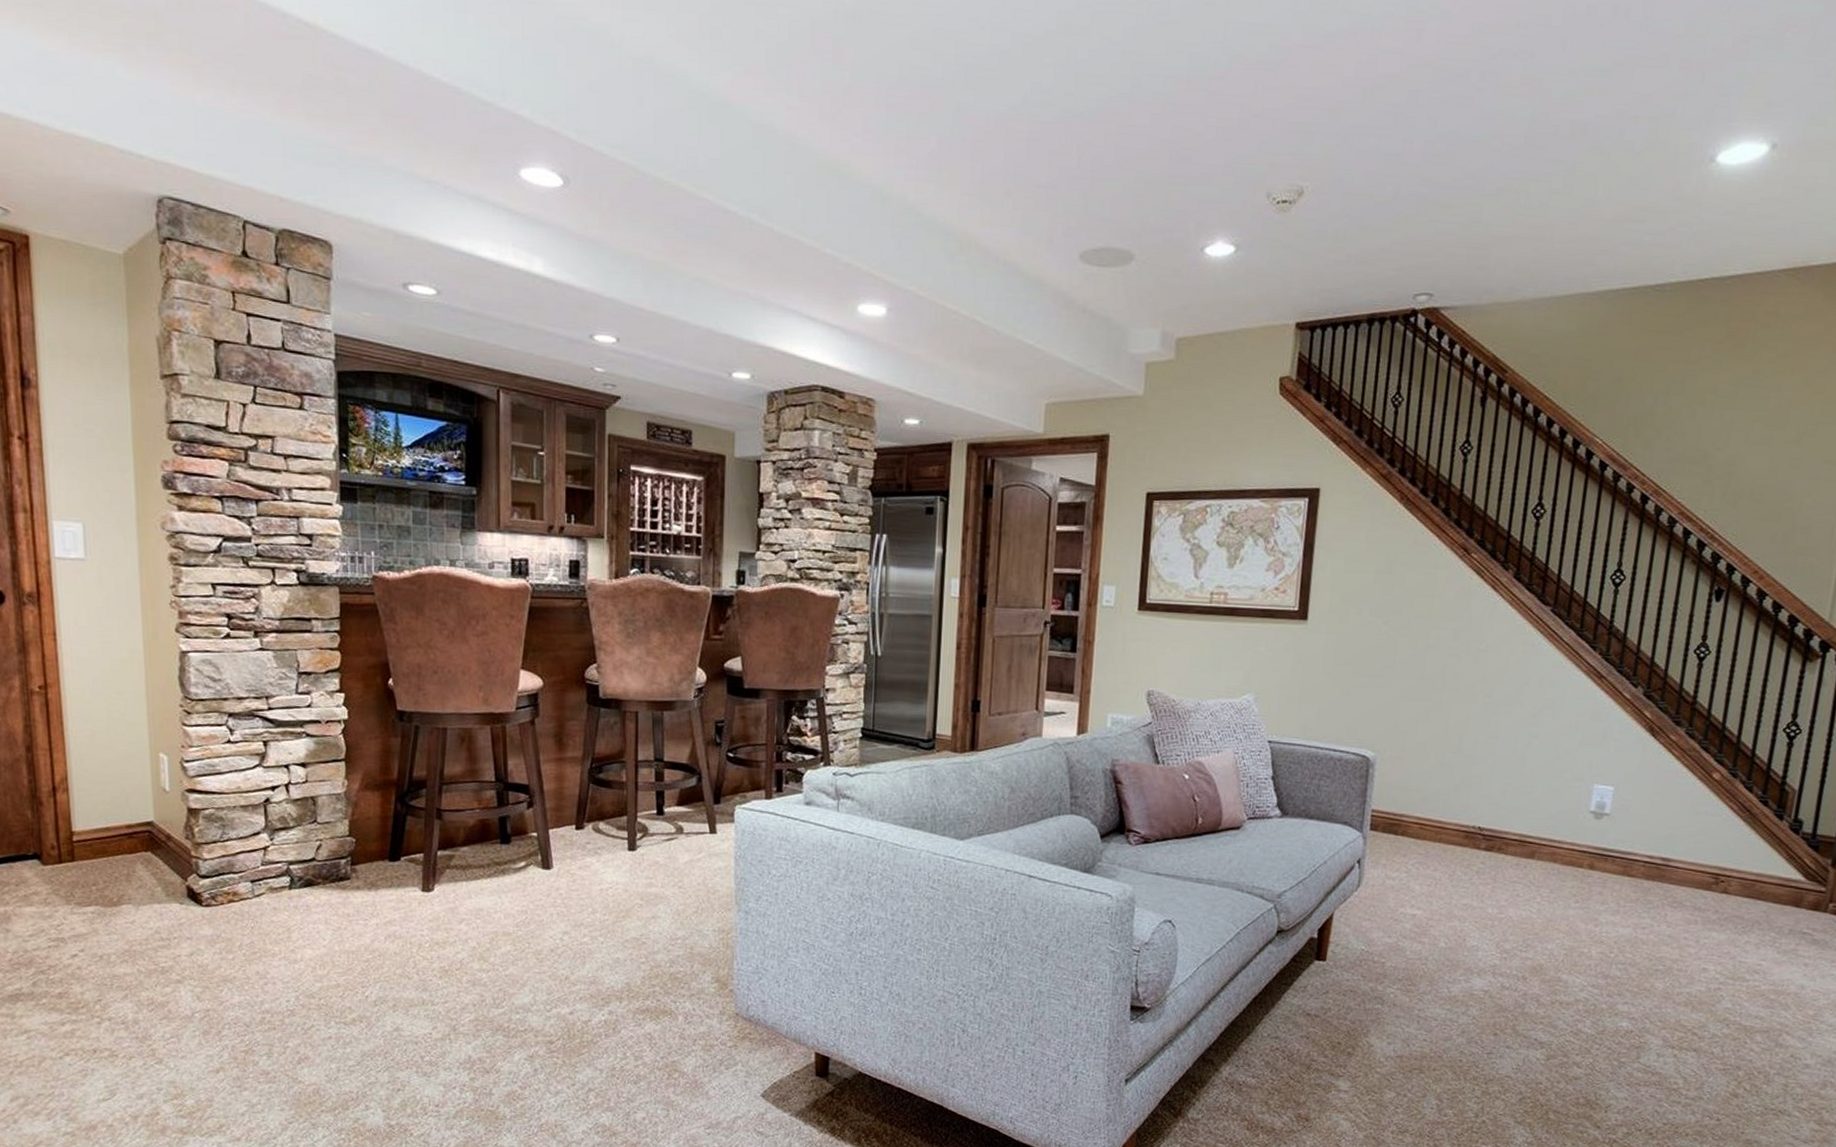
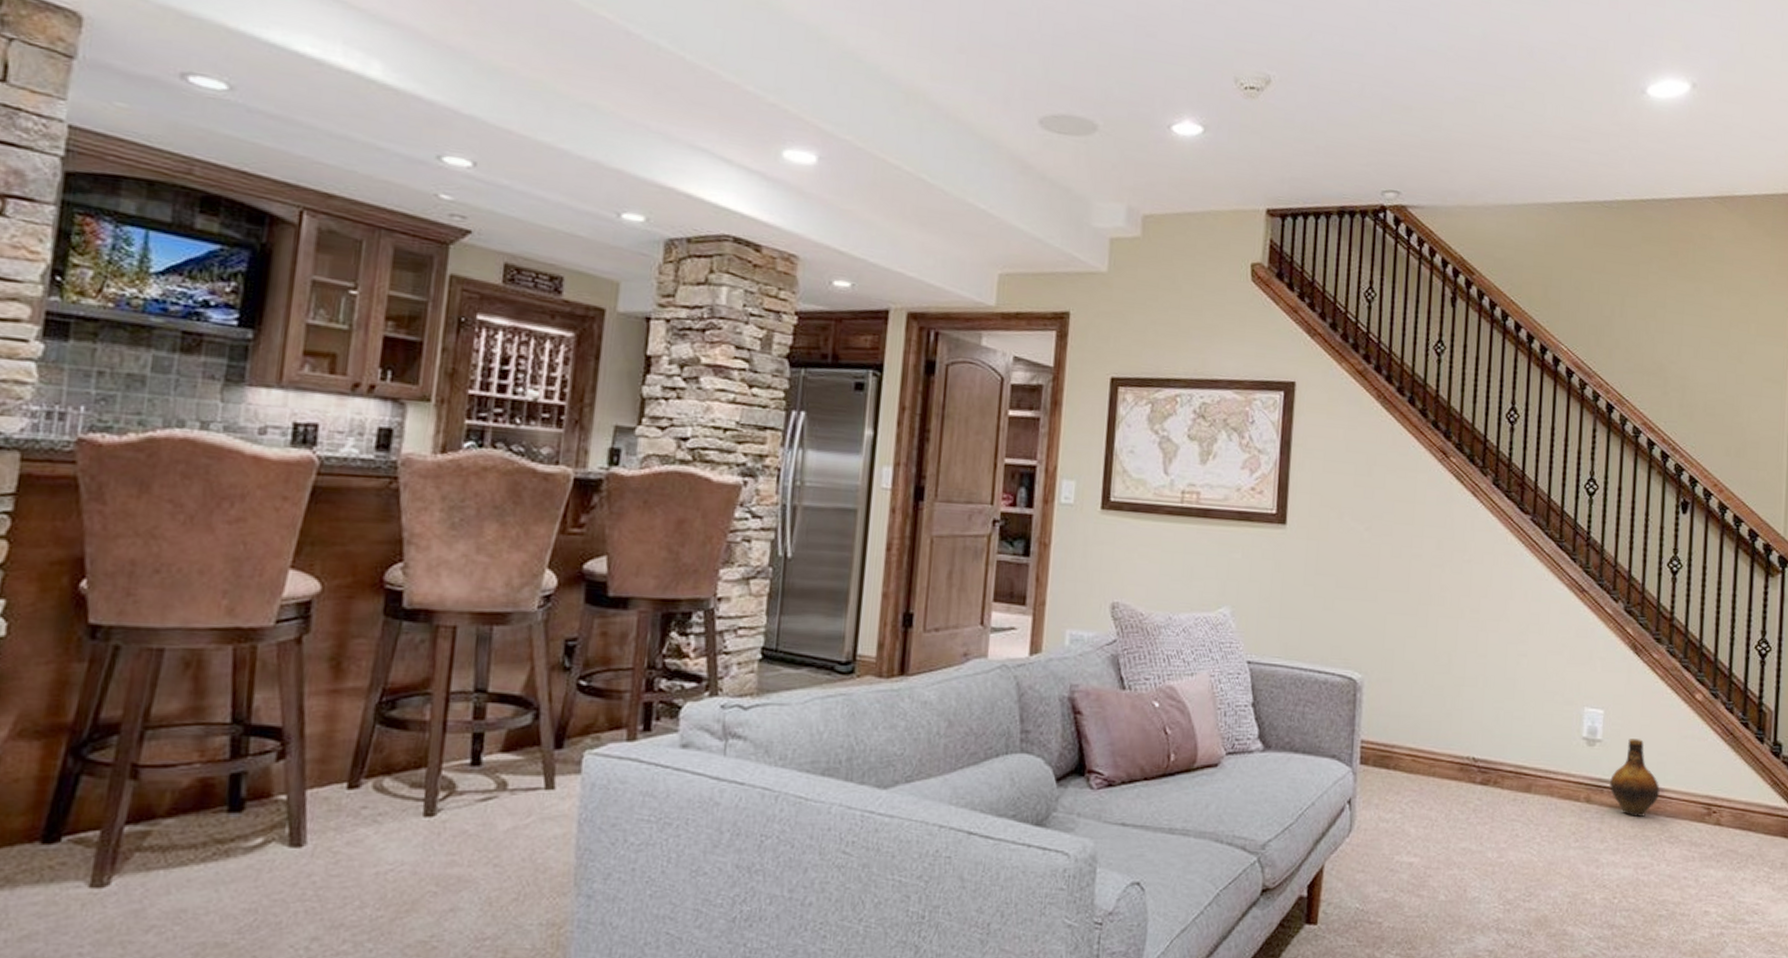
ceramic jug: none [1613,813,1667,883] -> present [1609,739,1660,817]

